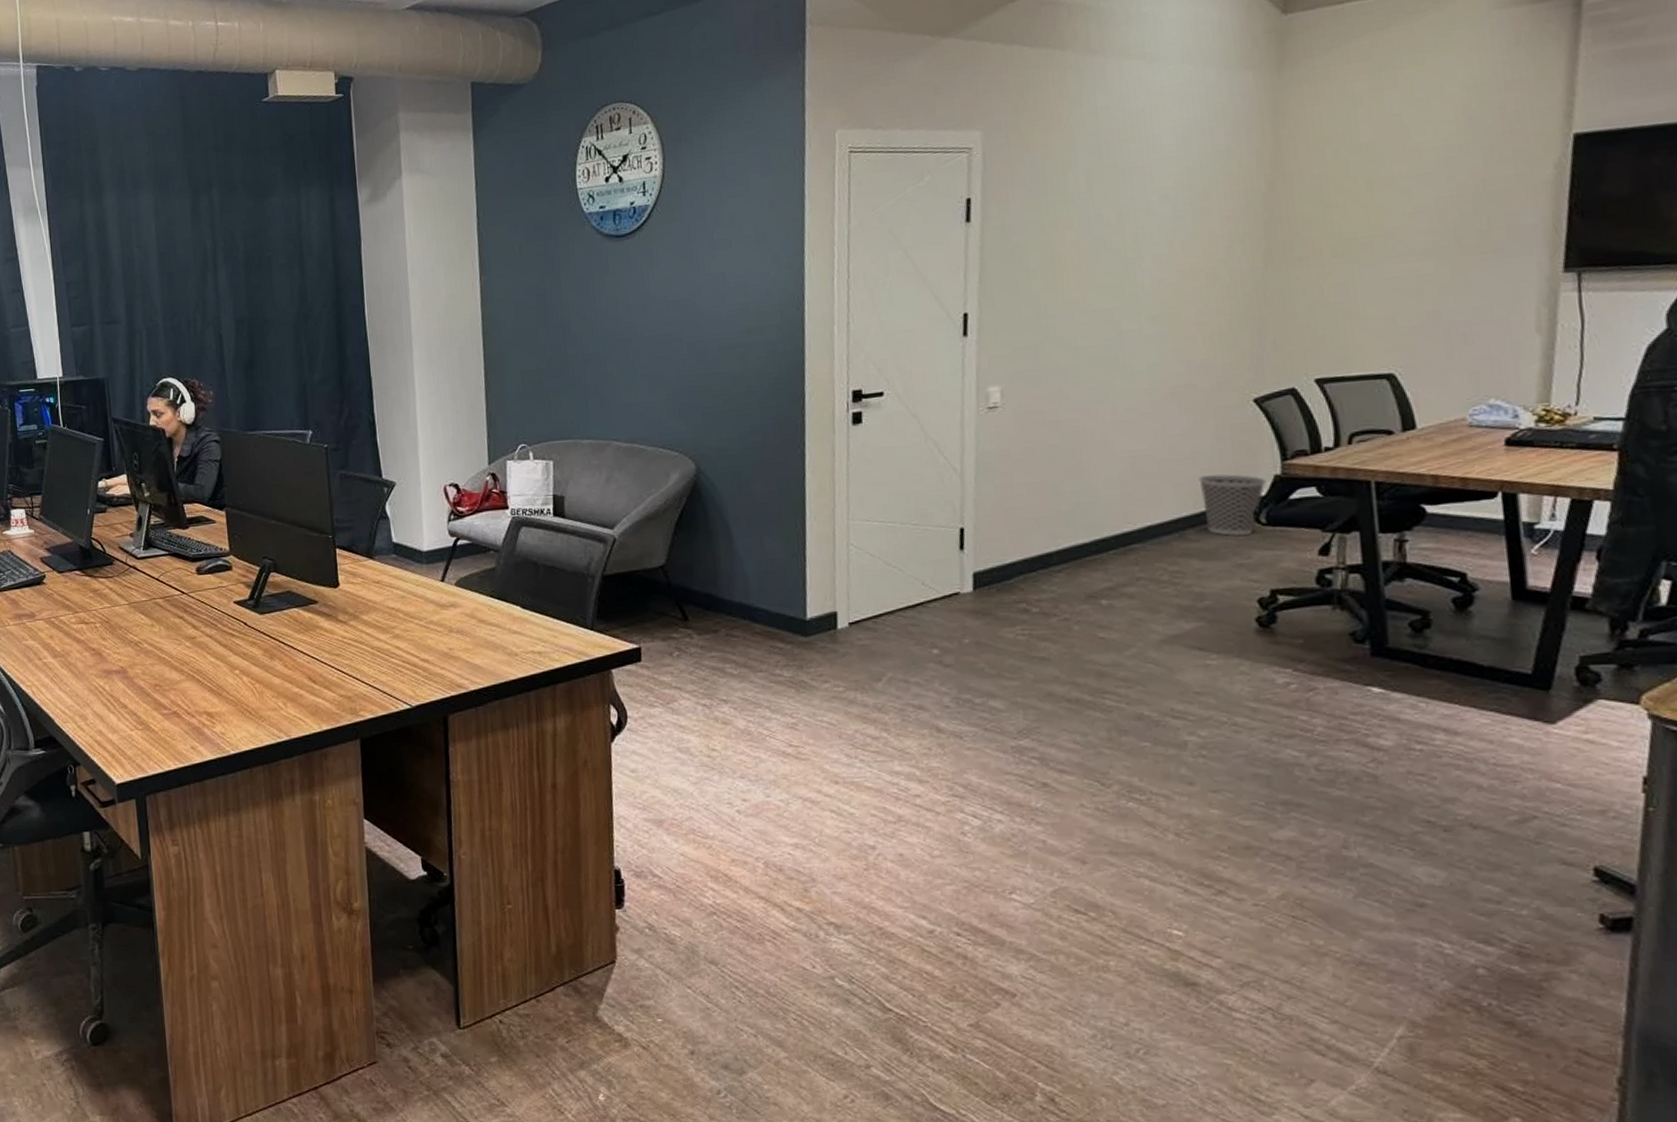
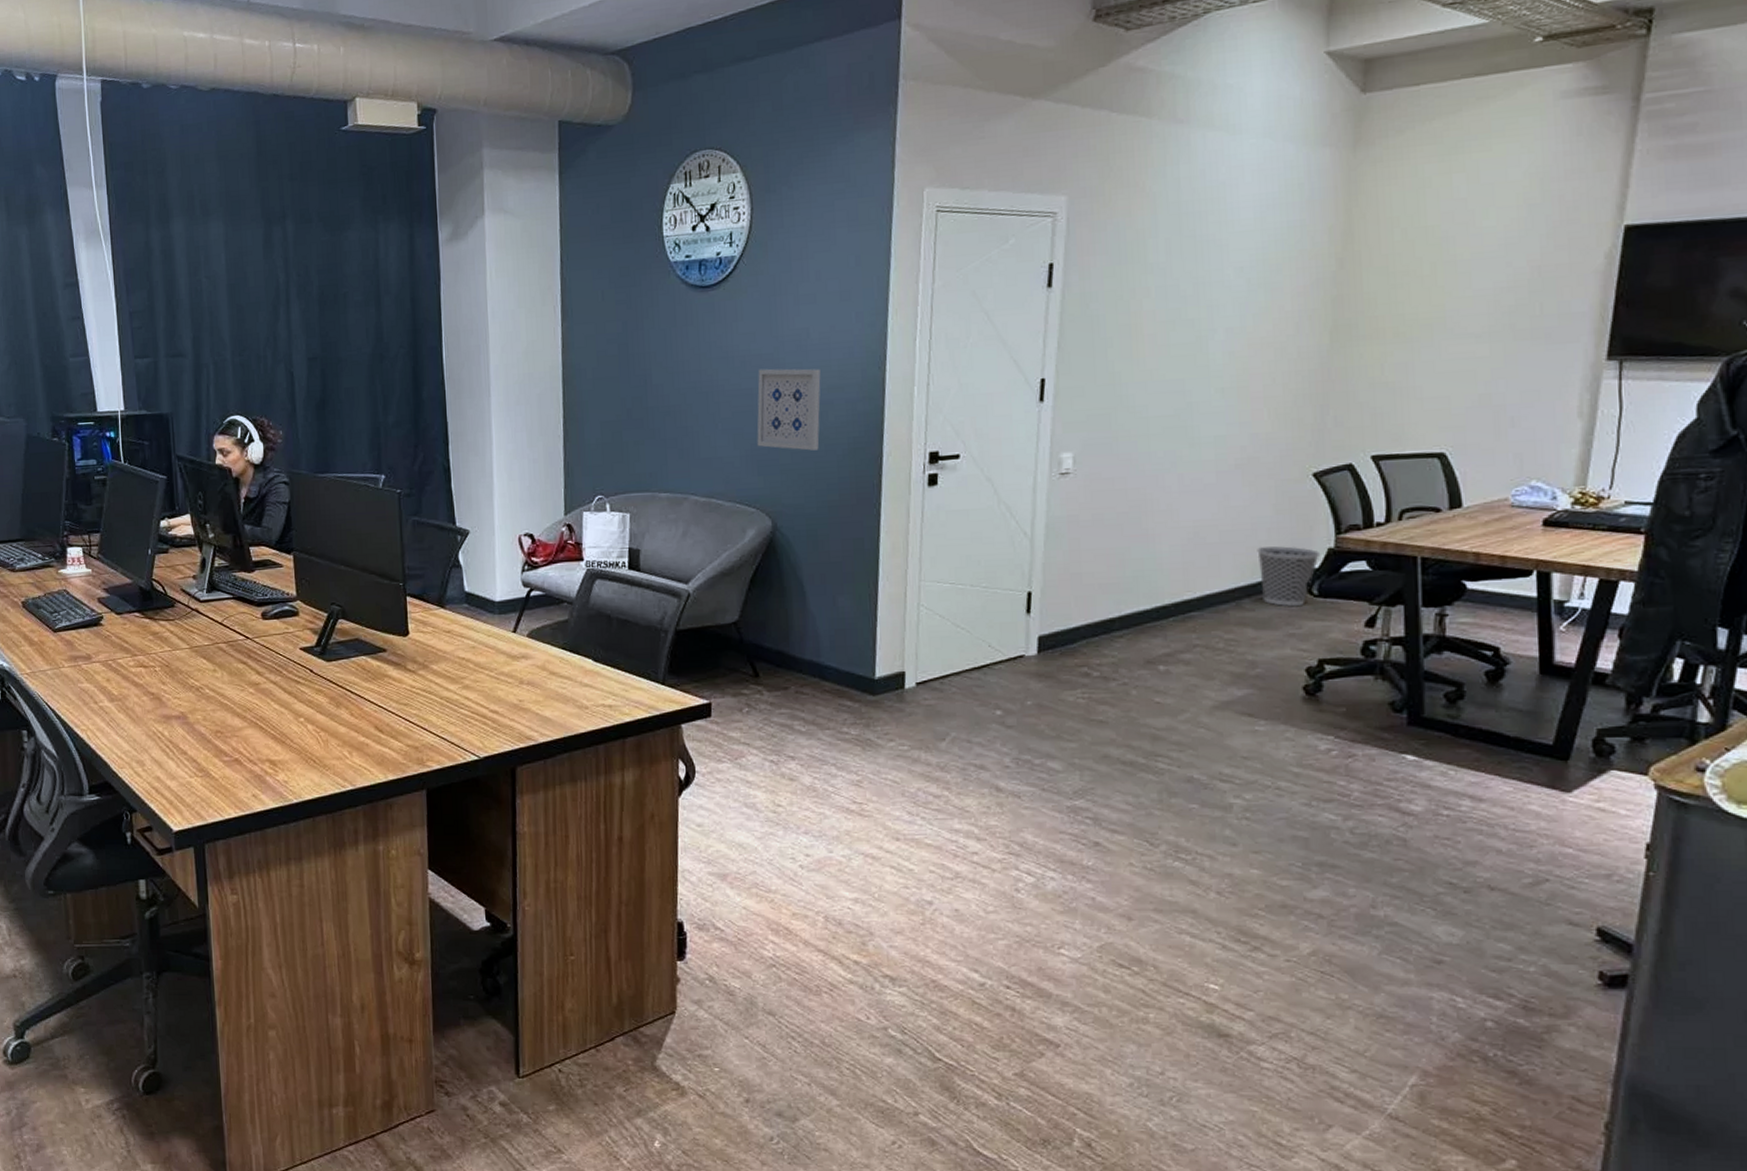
wall art: none [676,312,740,393] -> present [757,368,821,451]

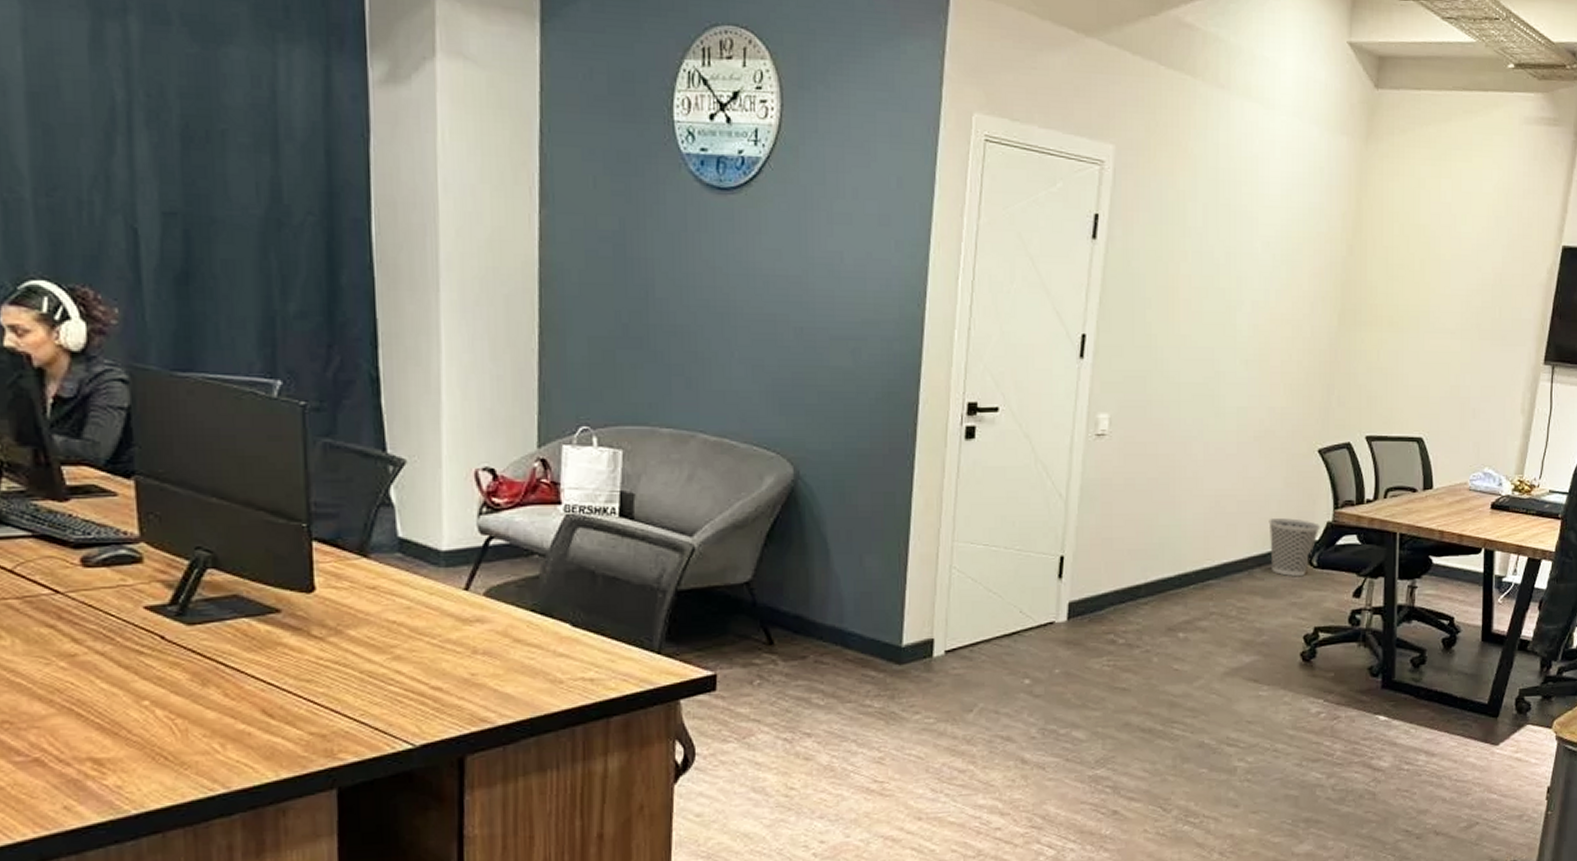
wall art: present [757,368,821,451] -> none [779,293,854,391]

